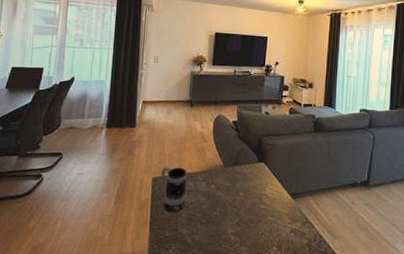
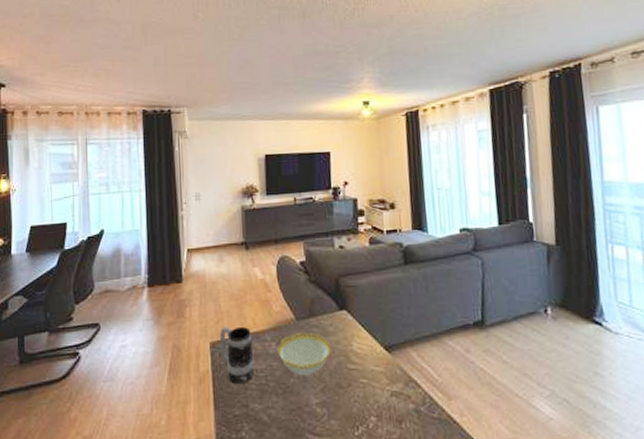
decorative bowl: none [206,176,249,212] -> present [277,332,332,378]

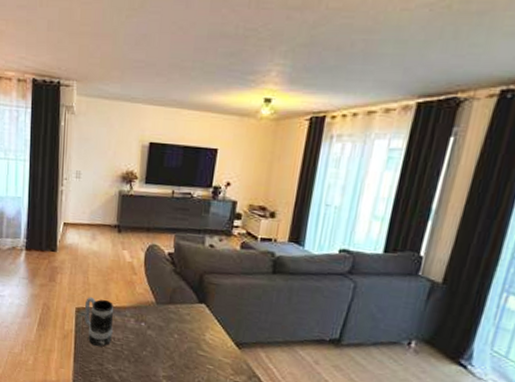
decorative bowl: present [277,332,332,378] -> none [135,314,186,354]

